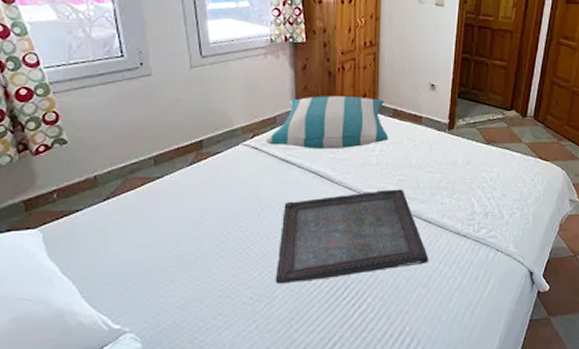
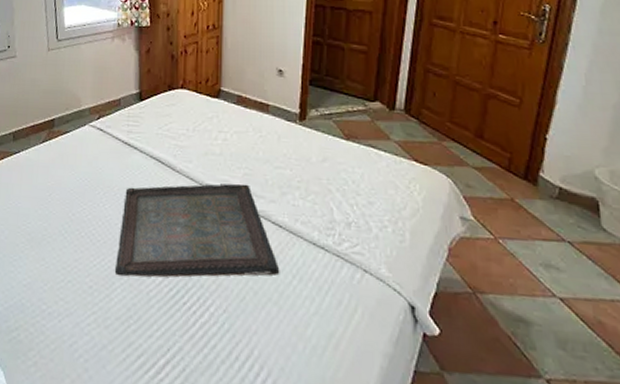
pillow: present [265,96,388,150] -> none [110,79,232,136]

